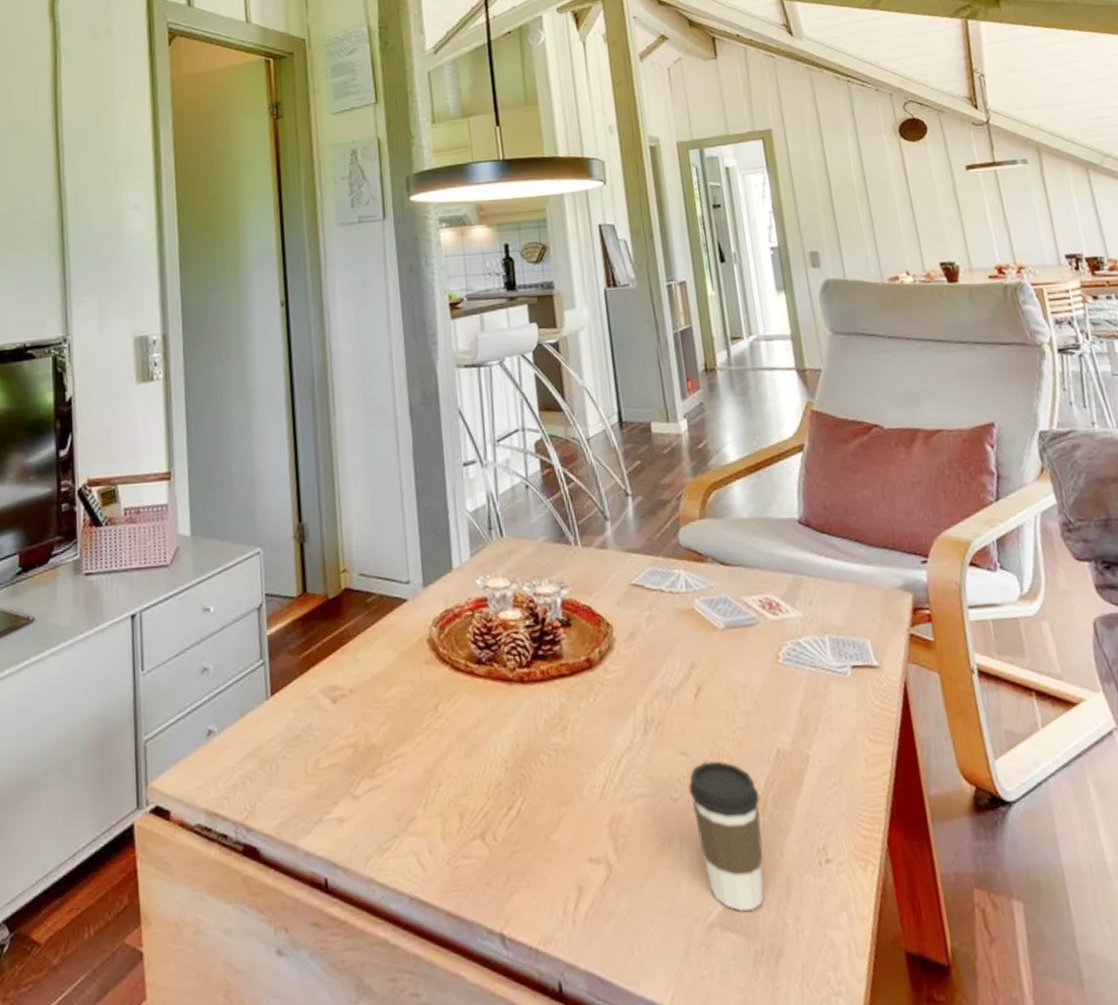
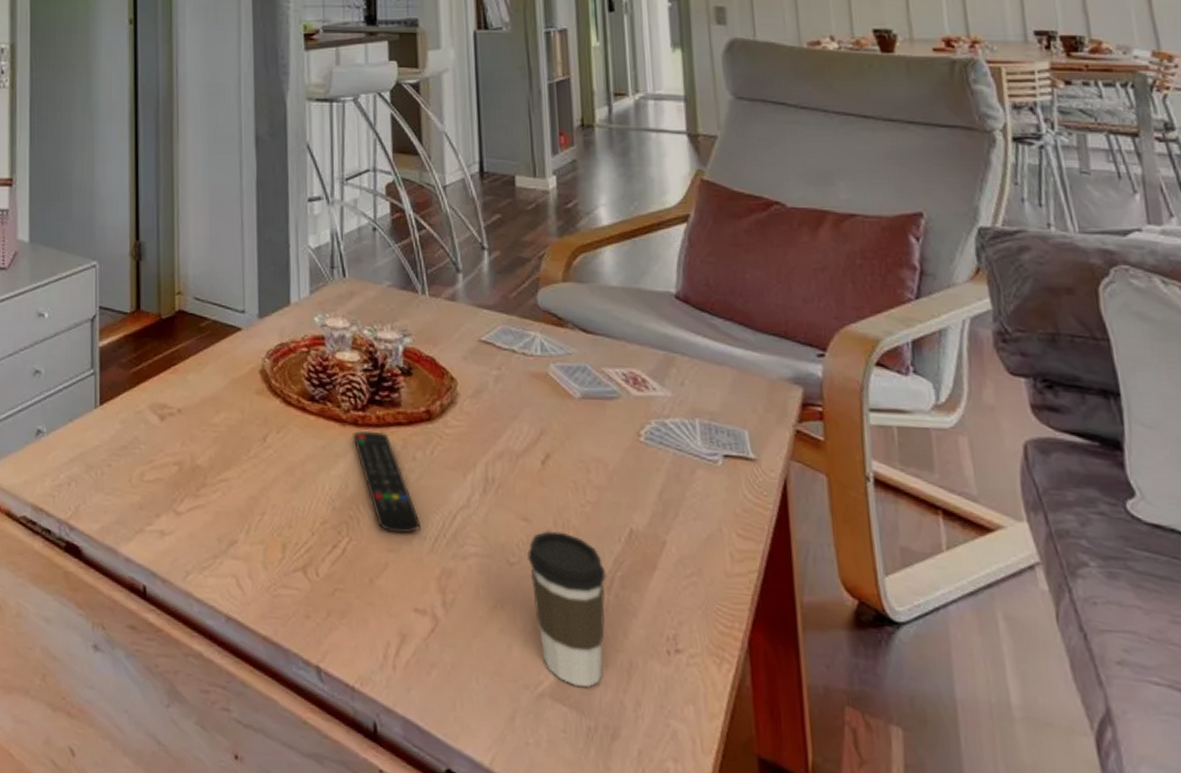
remote control: none [519,685,589,786] -> present [353,430,421,534]

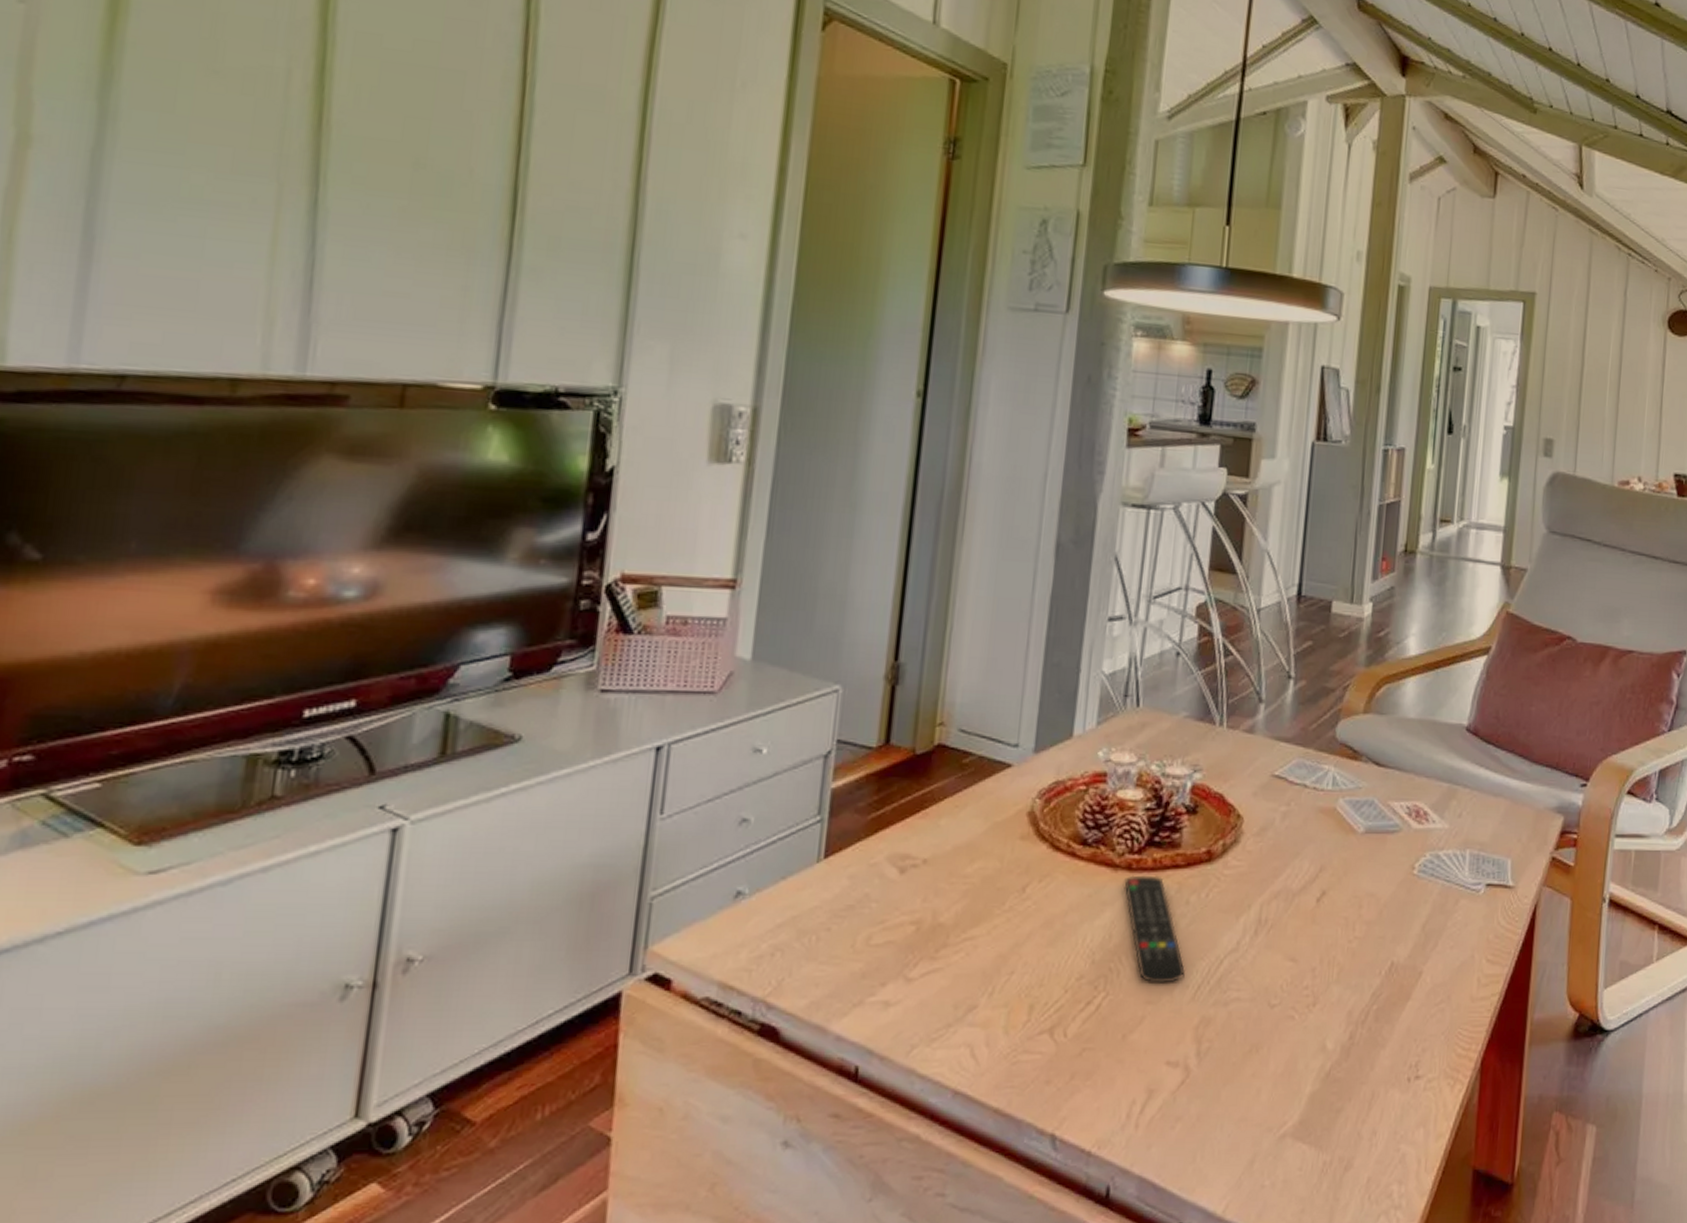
coffee cup: present [528,531,606,688] -> none [1289,970,1363,1124]

